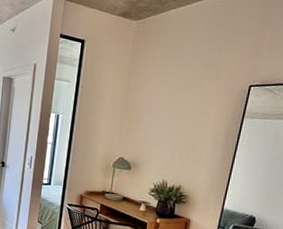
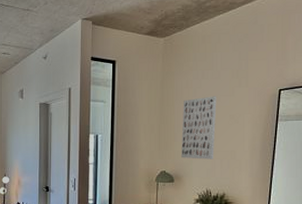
wall art: none [141,86,185,151] -> present [181,96,217,159]

